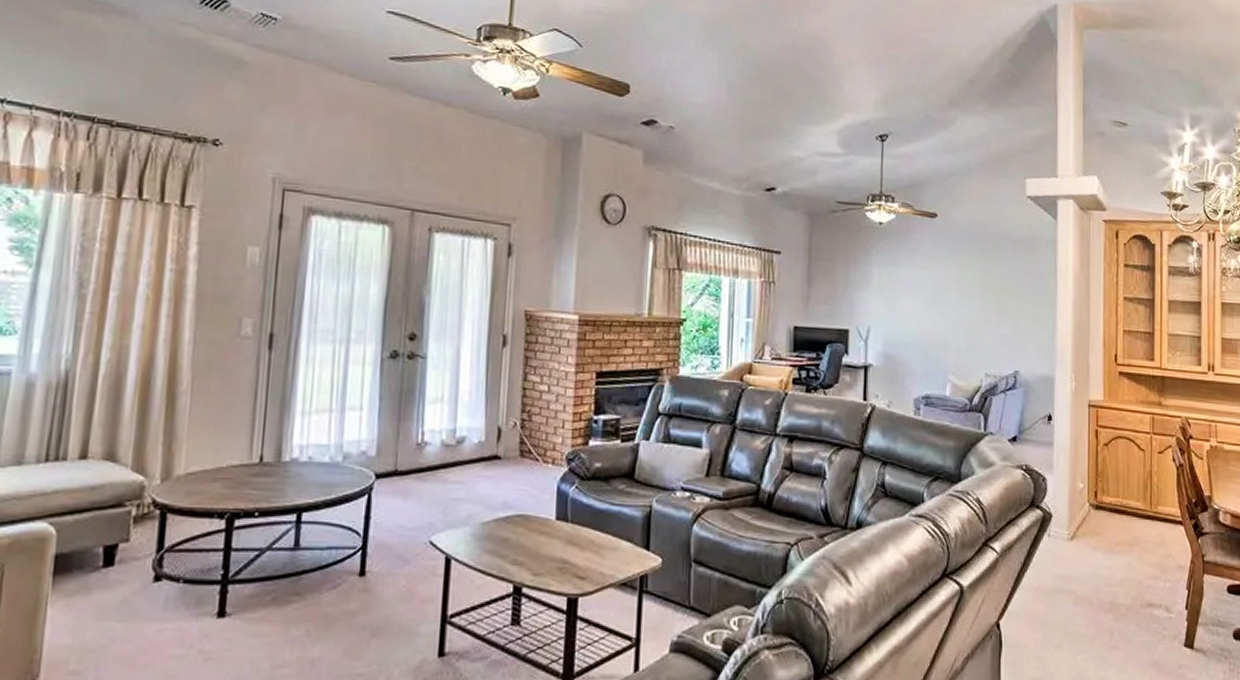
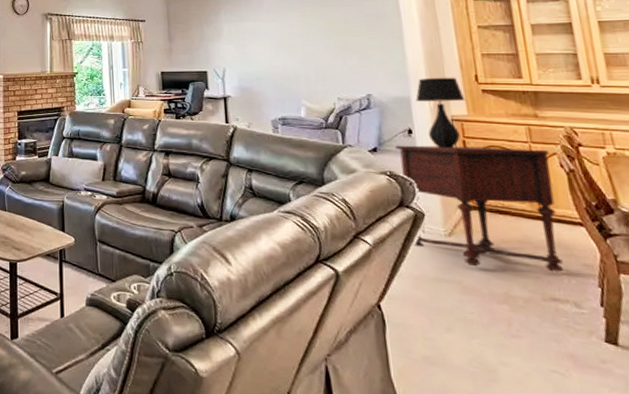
side table: none [1034,433,1166,575] -> present [395,145,564,272]
table lamp: none [1059,354,1104,439] -> present [415,77,466,149]

